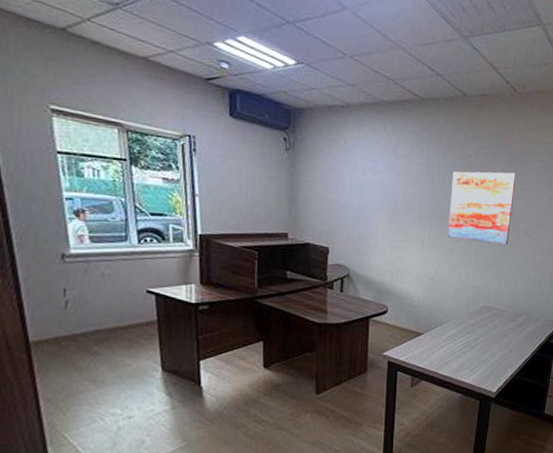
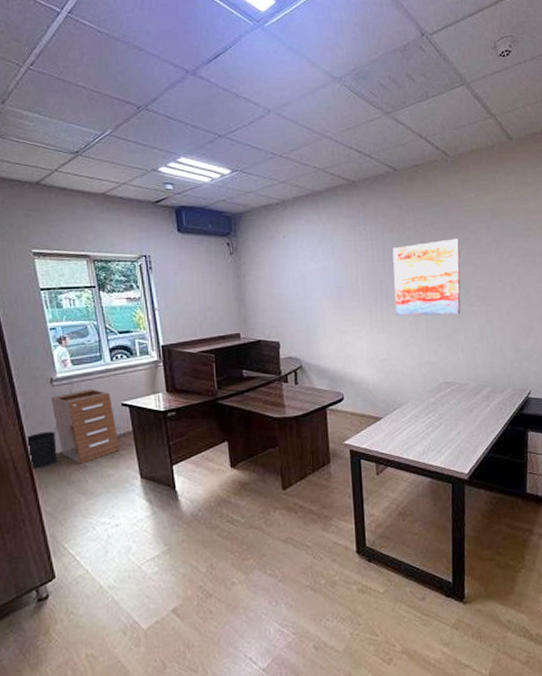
wastebasket: none [24,311,64,351] -> present [25,432,57,469]
filing cabinet: none [61,270,141,350] -> present [51,388,120,464]

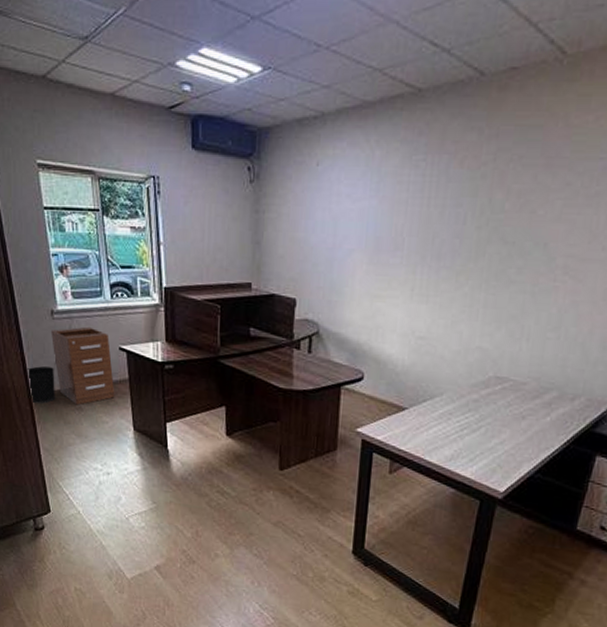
wall art: present [392,238,461,316] -> none [446,182,557,291]

